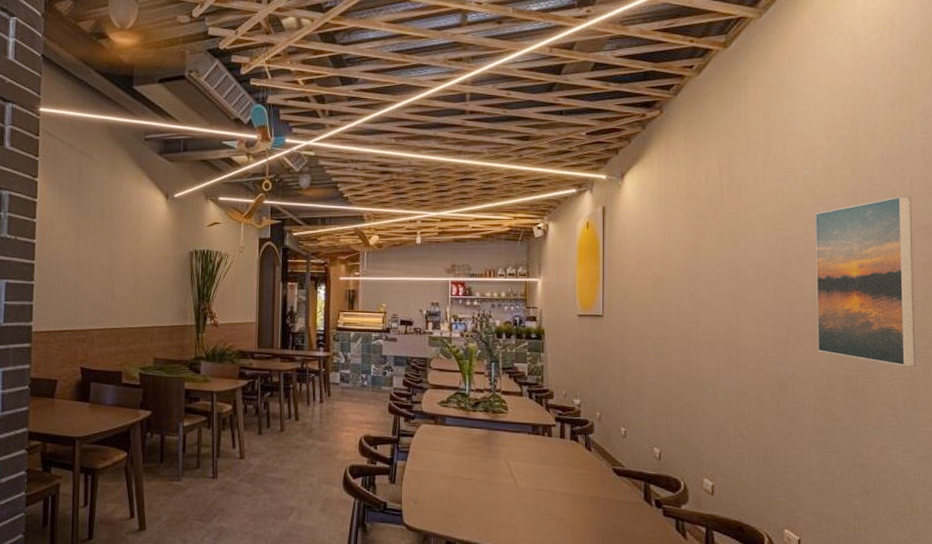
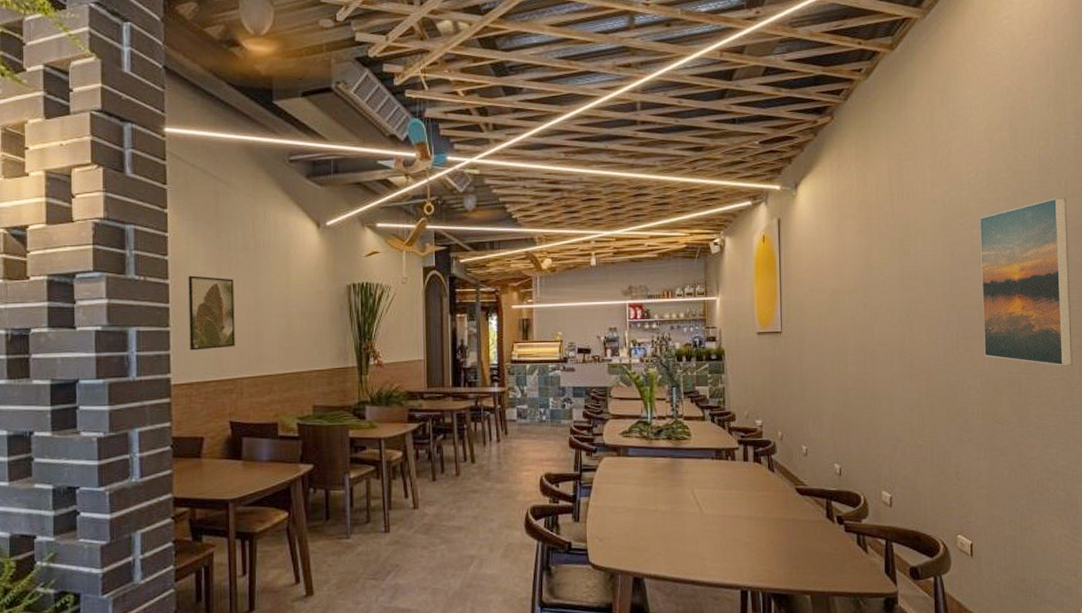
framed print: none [50,237,91,303] -> present [188,275,235,351]

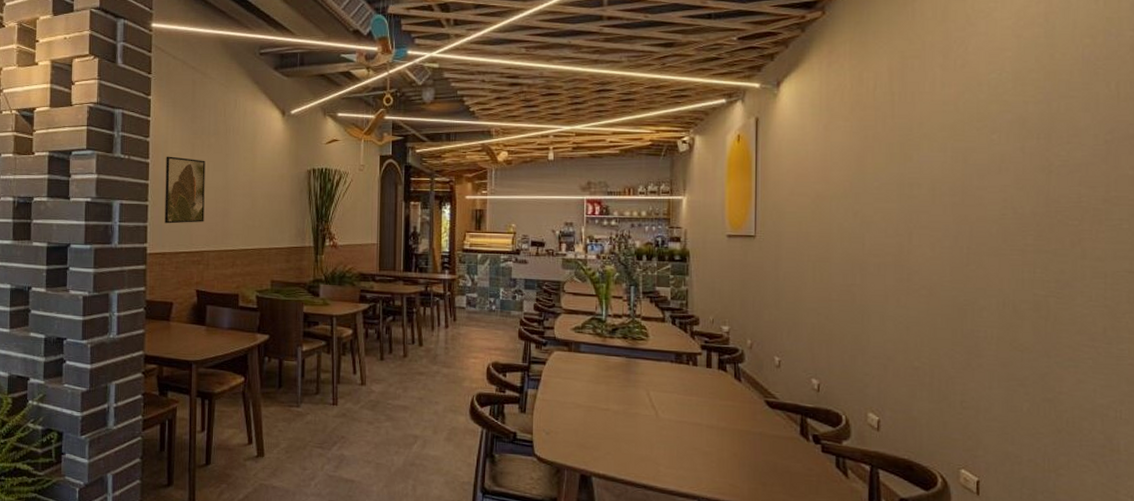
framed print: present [979,197,1073,366] -> none [1001,101,1120,292]

